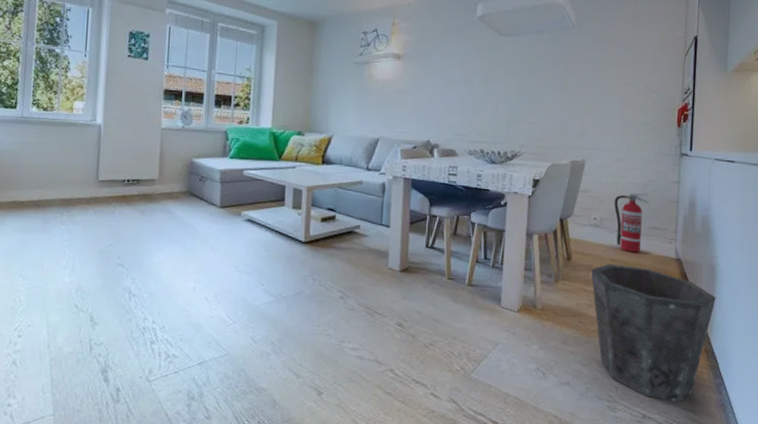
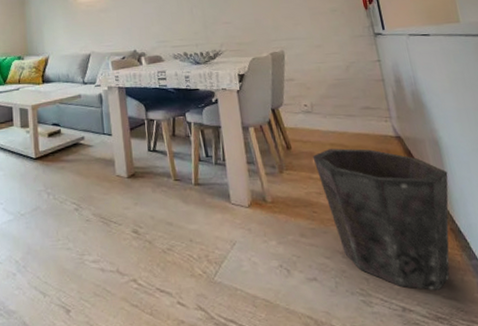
fire extinguisher: present [614,192,649,253] -> none [320,75,358,135]

